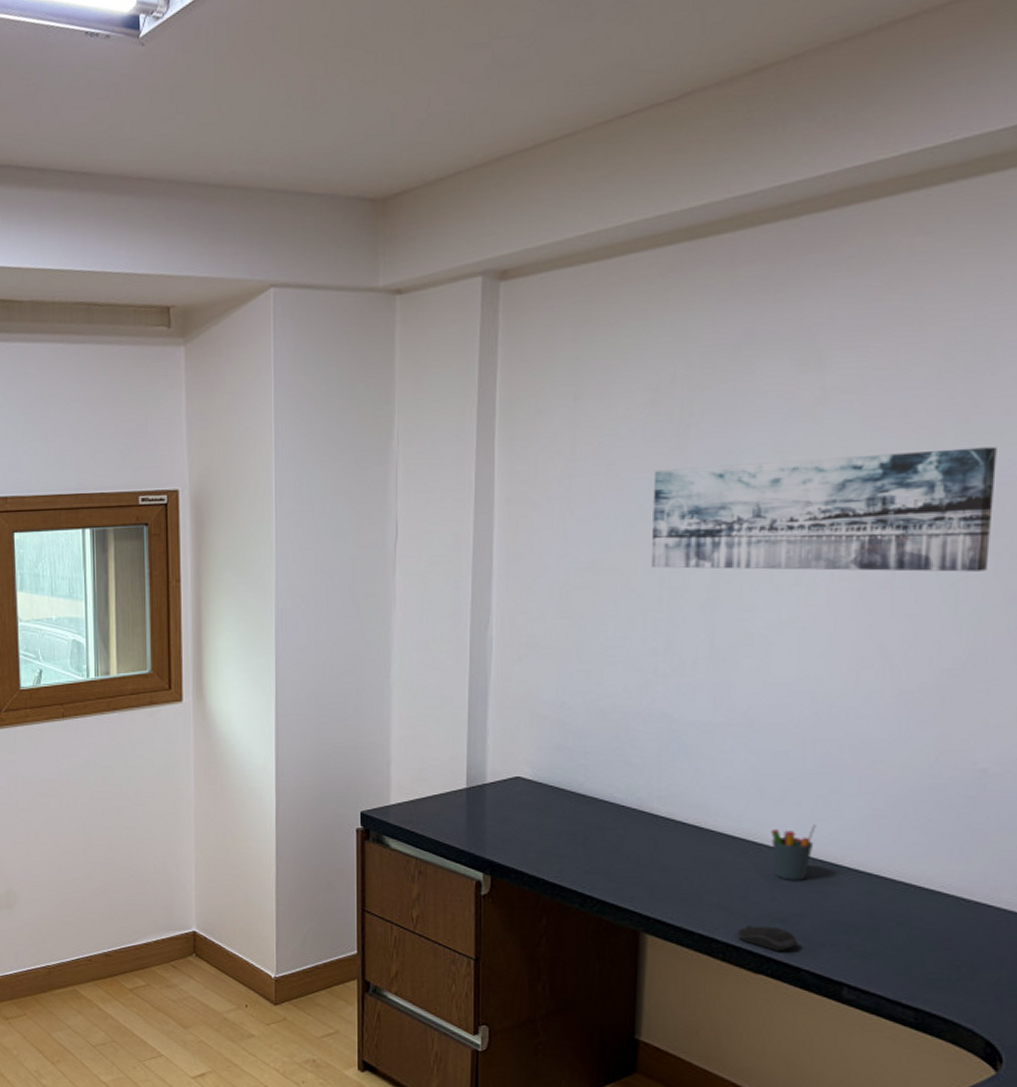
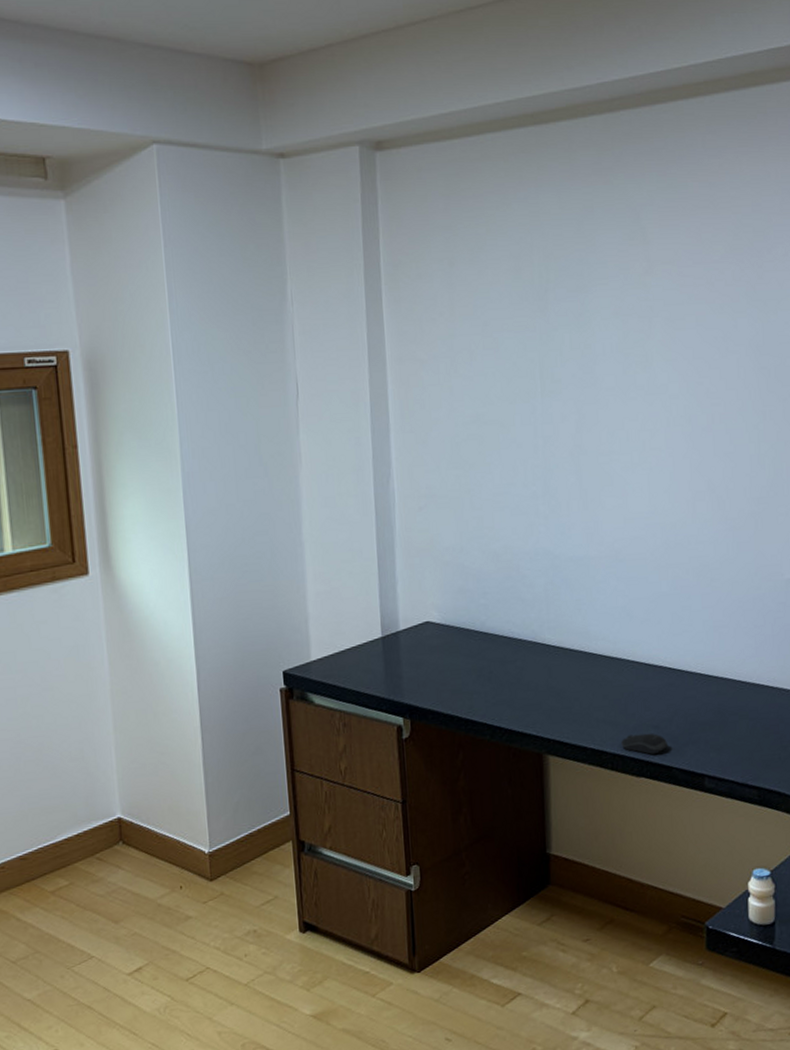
wall art: present [651,446,997,572] -> none [522,311,779,420]
pen holder: present [770,824,816,881] -> none [639,639,674,691]

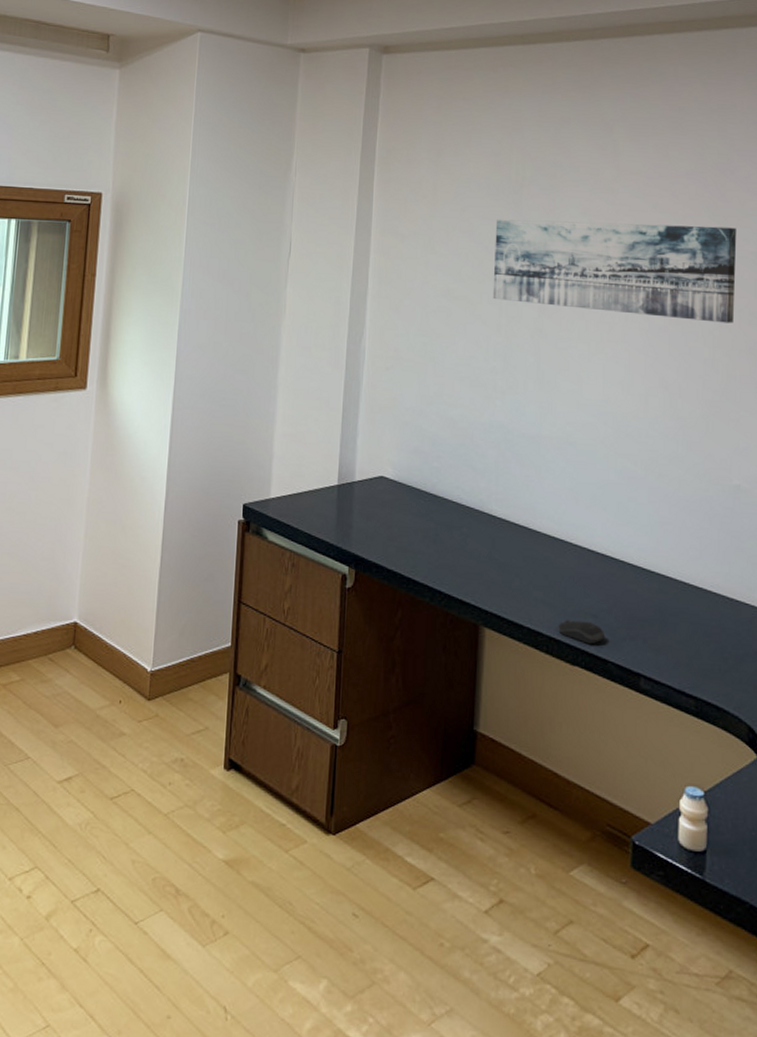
wall art: none [522,311,779,420] -> present [492,219,737,324]

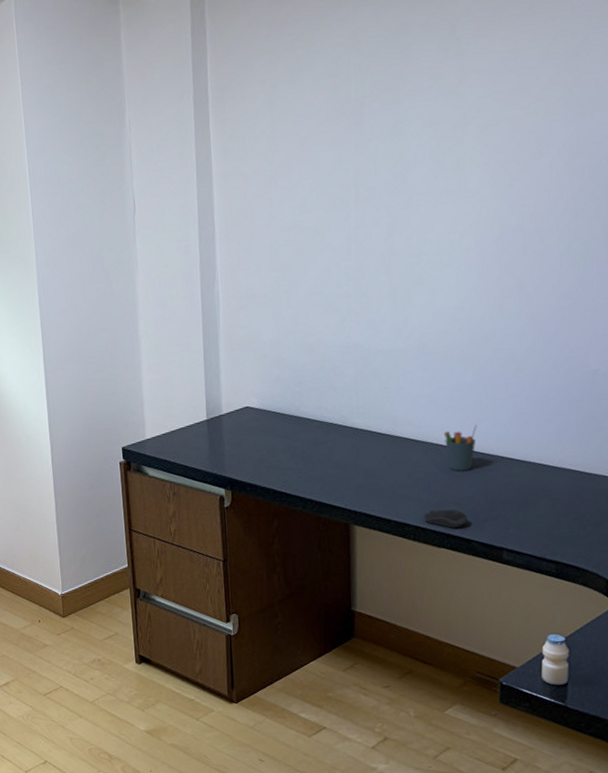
wall art: present [492,219,737,324] -> none [338,113,593,226]
pen holder: none [583,529,618,579] -> present [443,425,477,471]

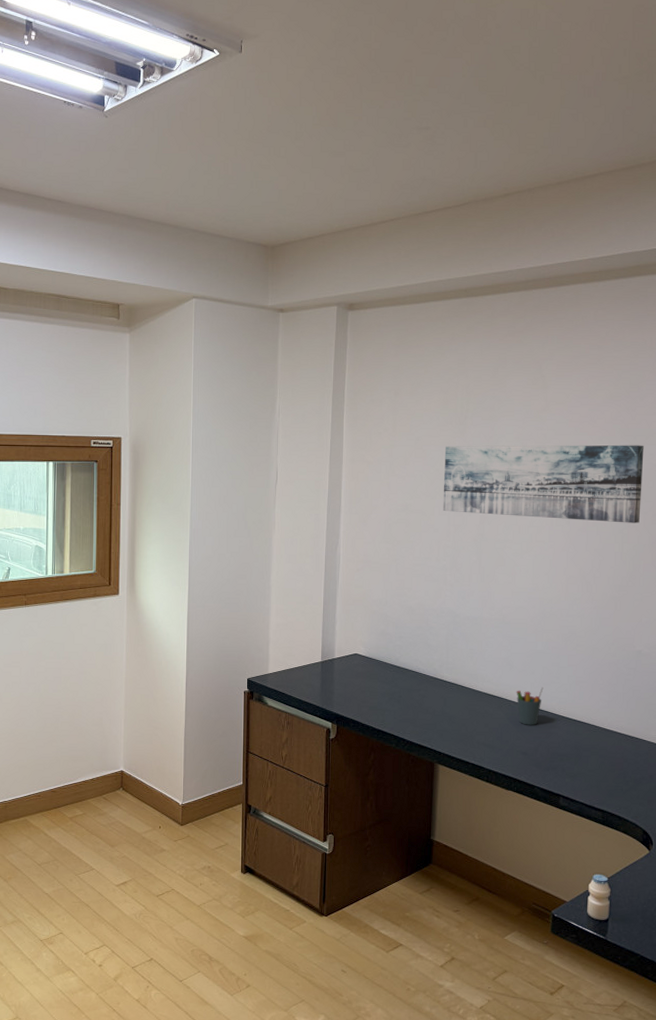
wall art: none [338,113,593,226] -> present [443,445,644,523]
computer mouse: present [424,509,469,528] -> none [496,757,533,774]

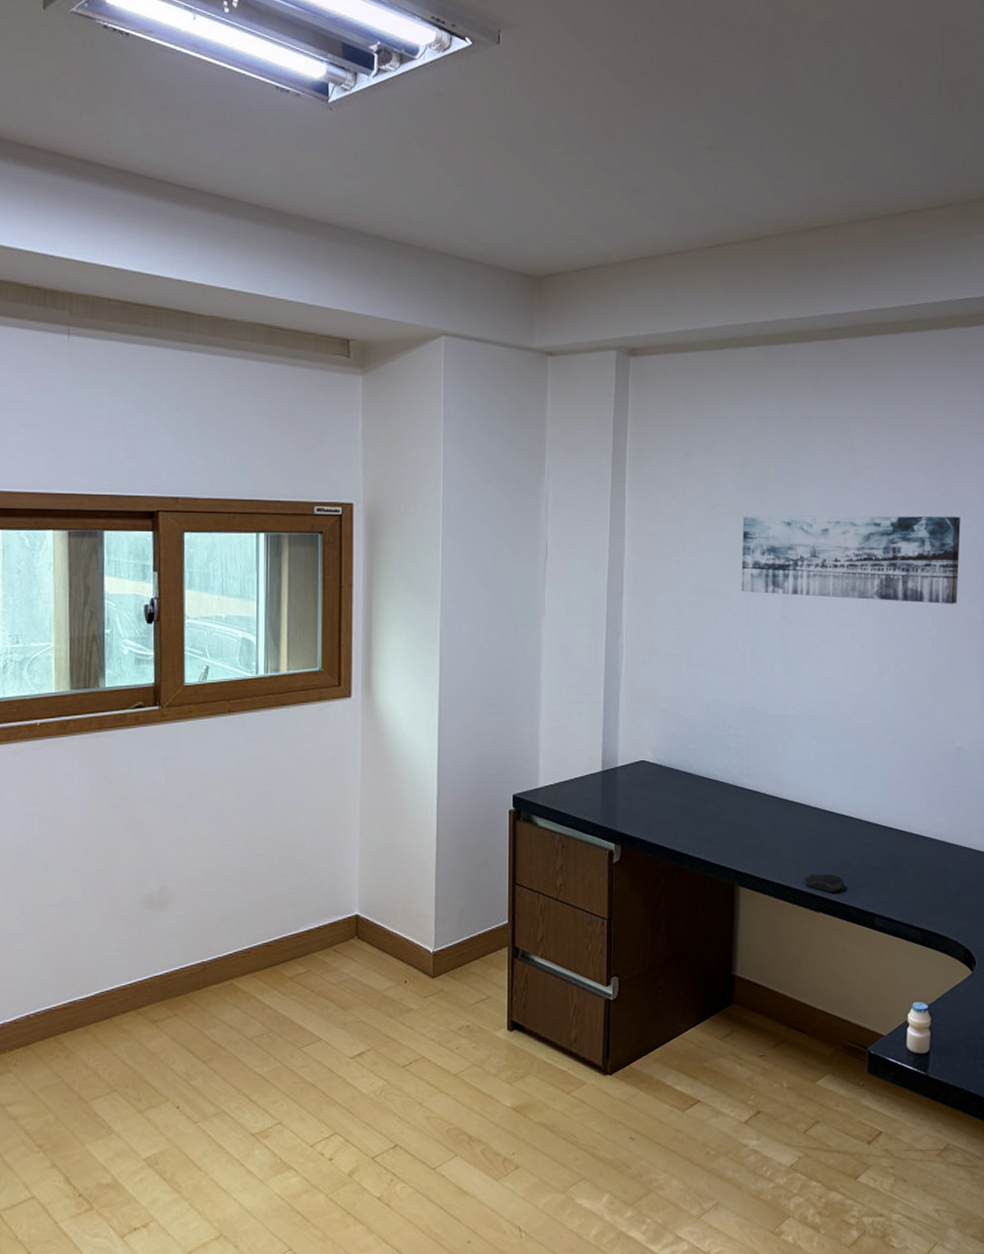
computer mouse: none [496,757,533,774] -> present [804,873,845,892]
pen holder: present [516,687,544,725] -> none [825,792,856,836]

